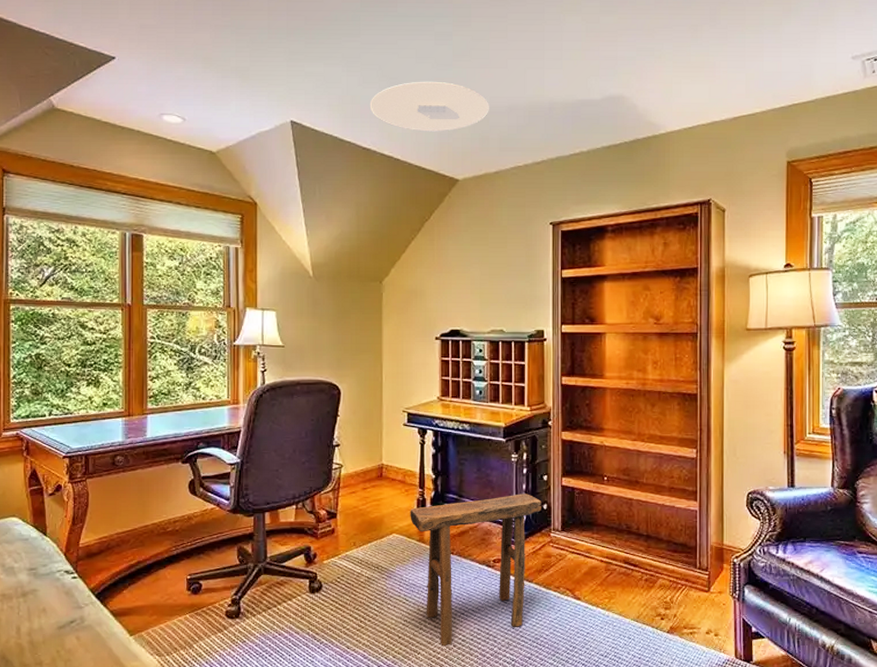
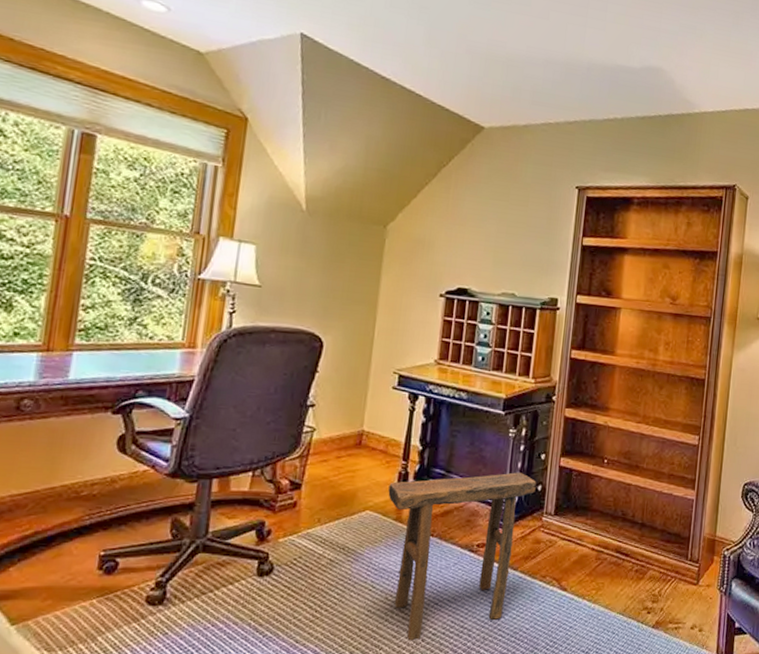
ceiling light: present [369,81,489,132] -> none [394,14,526,75]

